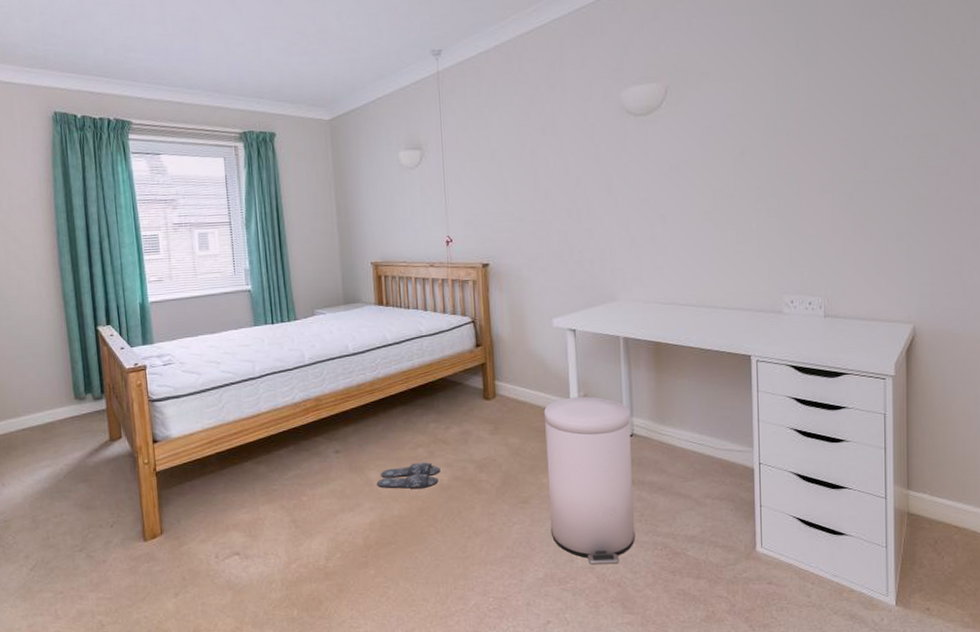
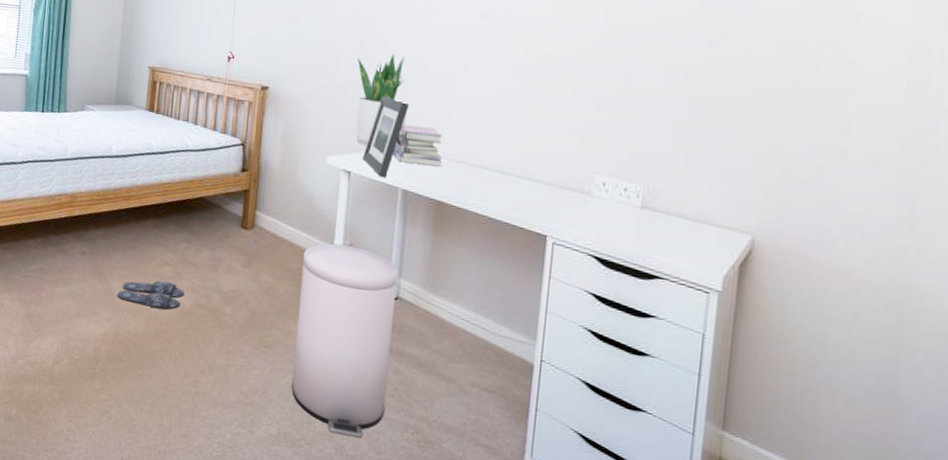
planter: none [567,214,619,305] -> present [356,53,408,147]
picture frame: none [584,255,619,330] -> present [362,96,410,178]
books: none [610,277,655,313] -> present [393,124,443,167]

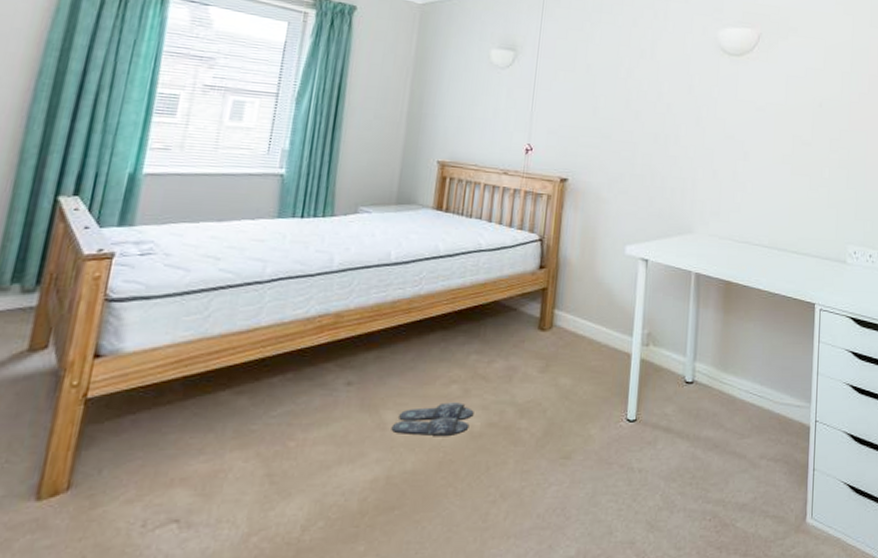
pedal bin: present [291,243,399,439] -> none [591,335,694,540]
planter: present [356,53,408,147] -> none [652,143,699,234]
picture frame: present [362,96,410,178] -> none [658,183,700,264]
books: present [393,124,443,167] -> none [686,210,729,248]

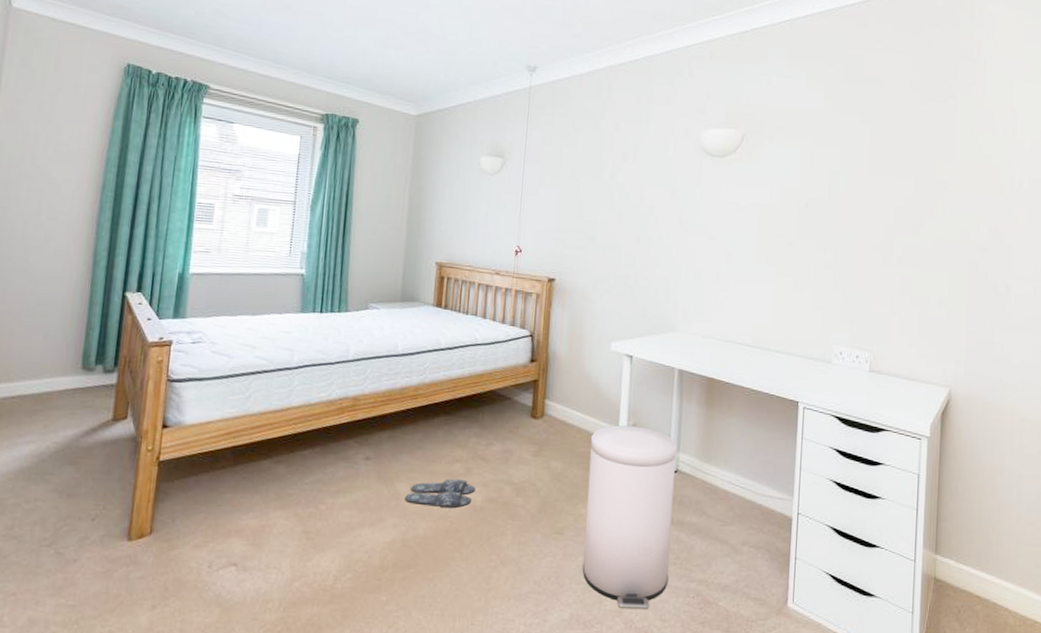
pedal bin: none [591,335,694,540] -> present [582,425,677,610]

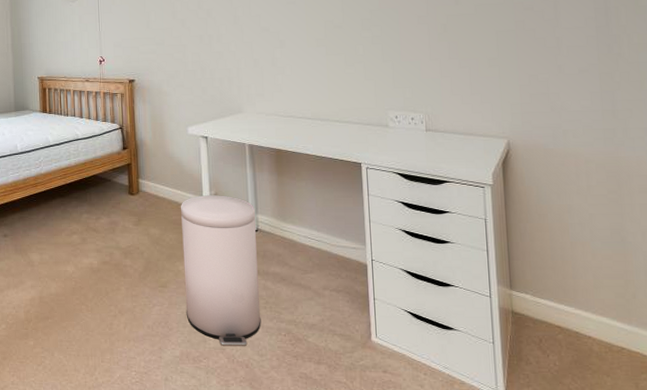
slippers: present [404,479,476,508] -> none [37,247,91,270]

